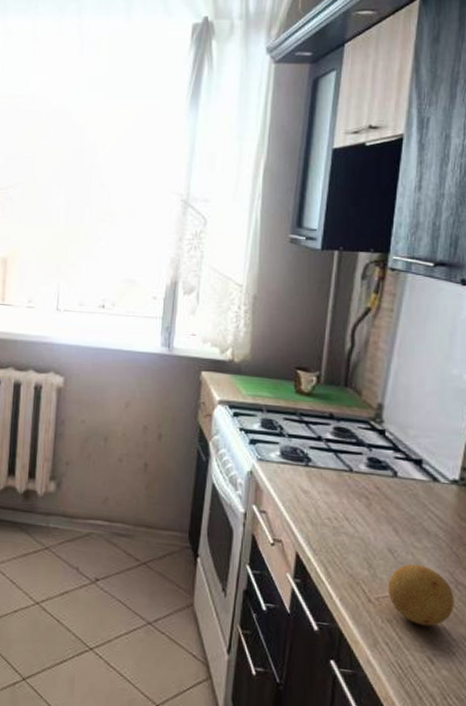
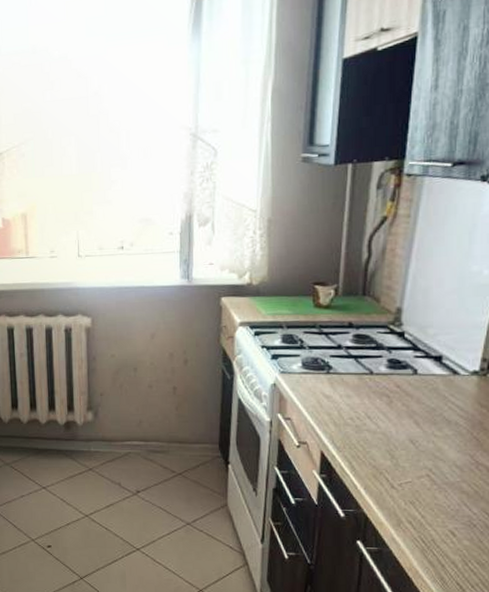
fruit: present [388,563,454,627] -> none [410,451,475,504]

